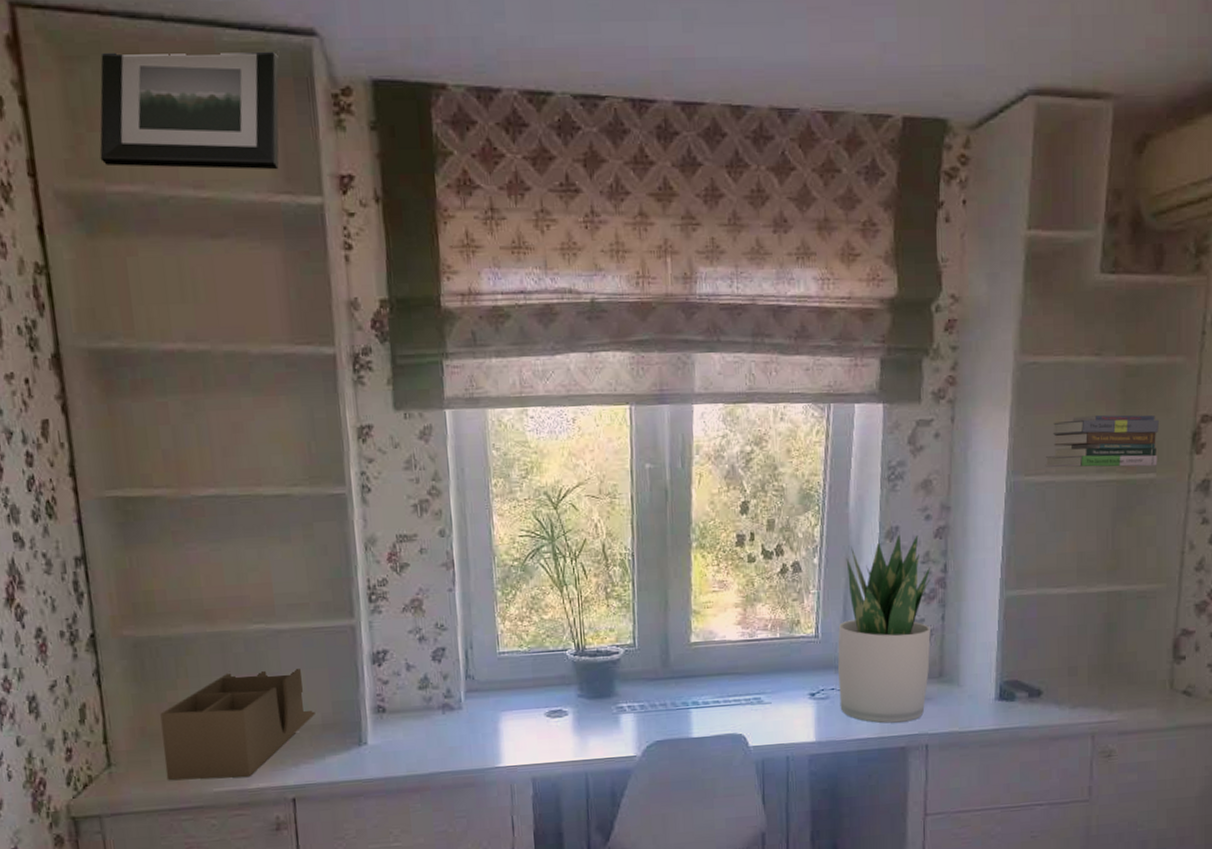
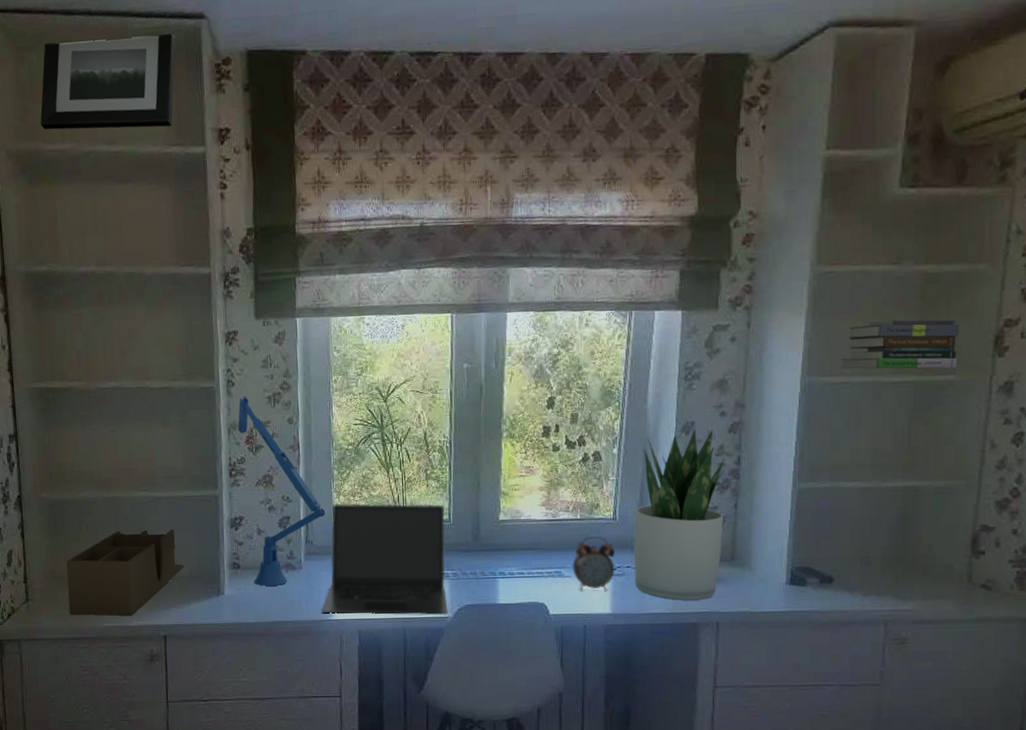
desk lamp: none [376,504,488,733] -> present [237,396,325,587]
laptop: none [489,627,636,761] -> present [323,503,448,616]
alarm clock: none [772,657,819,718] -> present [572,536,616,592]

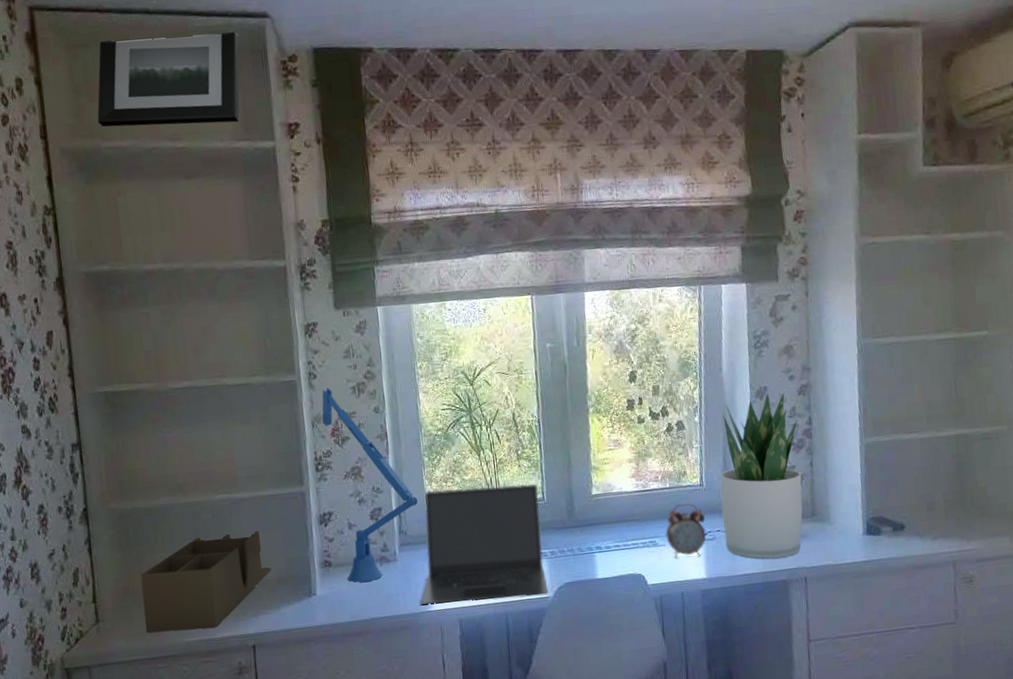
books: present [840,319,959,369] -> none [890,281,989,330]

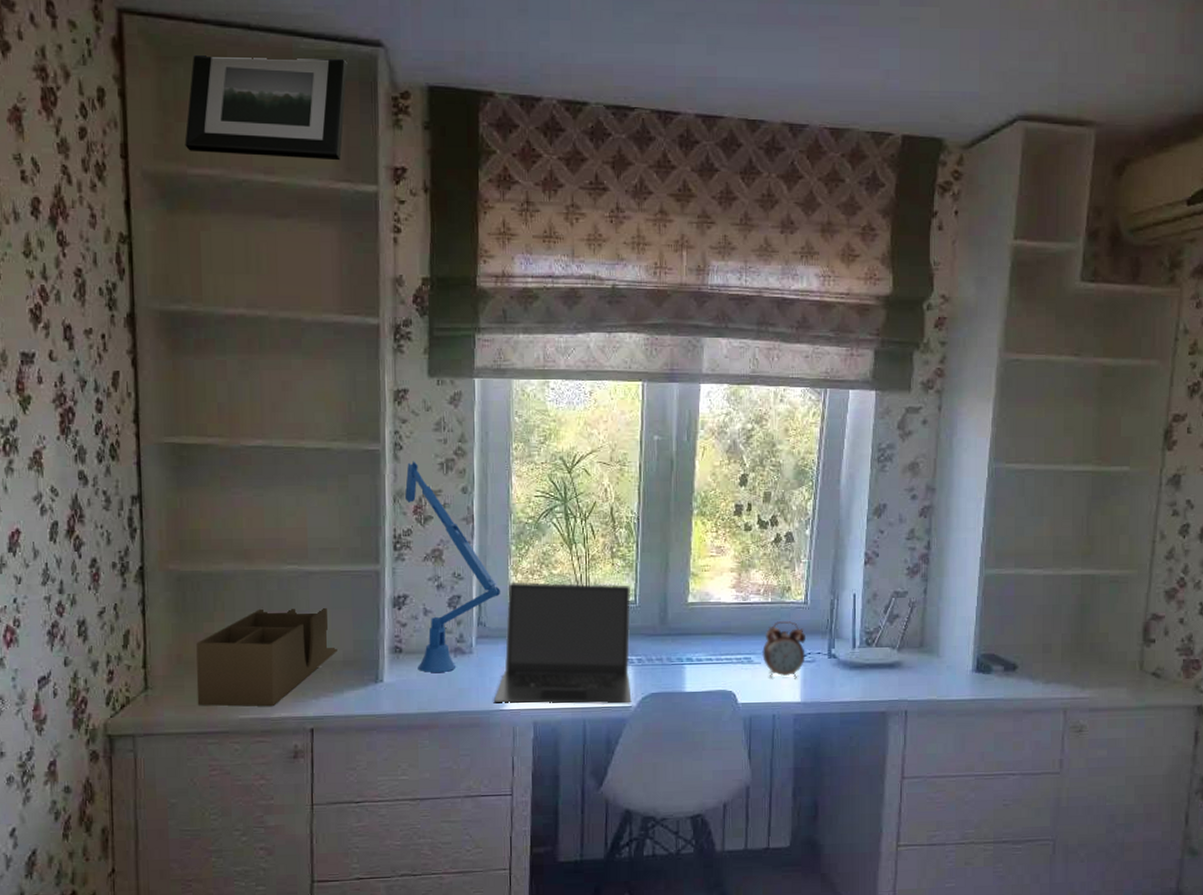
planter: present [720,393,803,560] -> none [825,511,917,688]

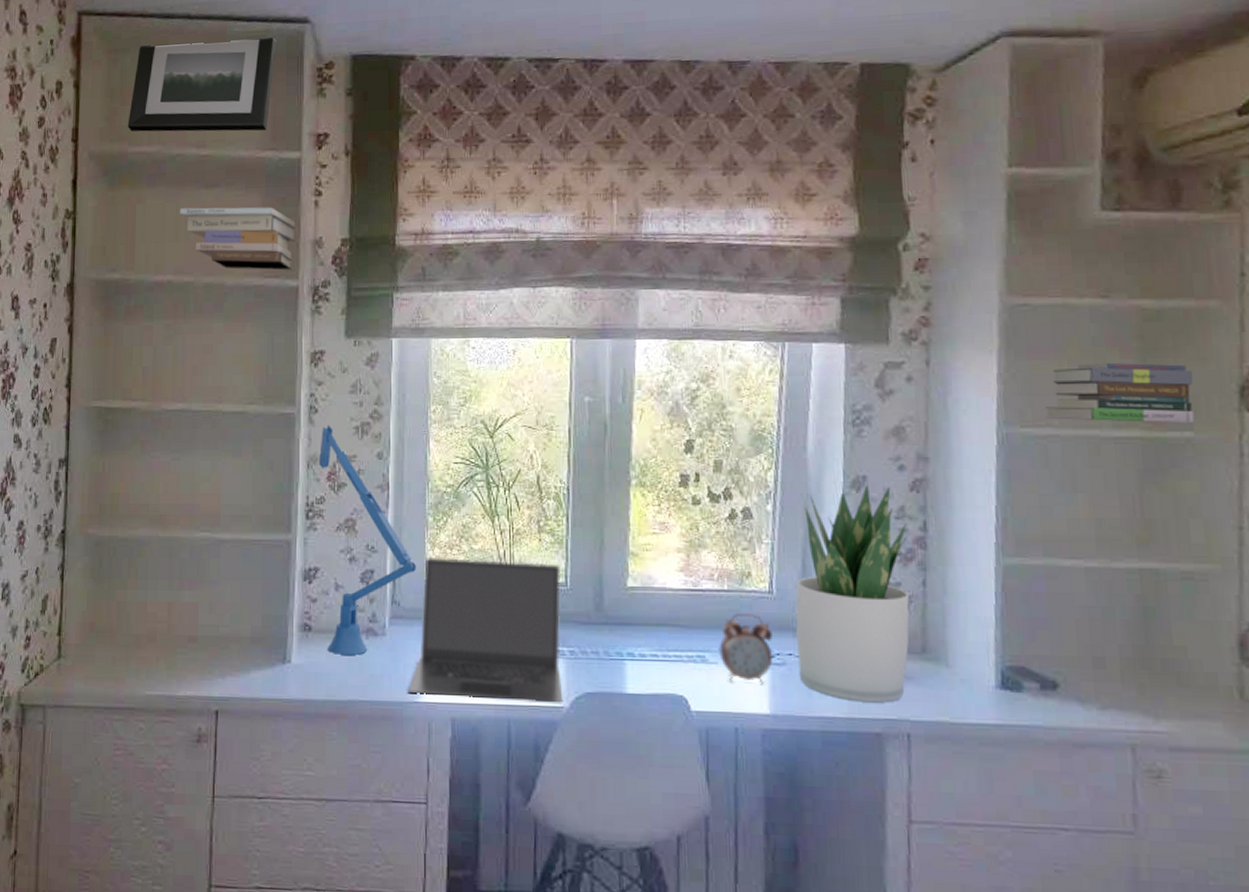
desk organizer: present [196,607,337,706] -> none [106,576,246,683]
books: none [250,238,375,308] -> present [180,207,295,270]
planter: none [825,511,917,688] -> present [796,484,910,703]
books: none [1025,410,1133,460] -> present [1045,362,1195,424]

